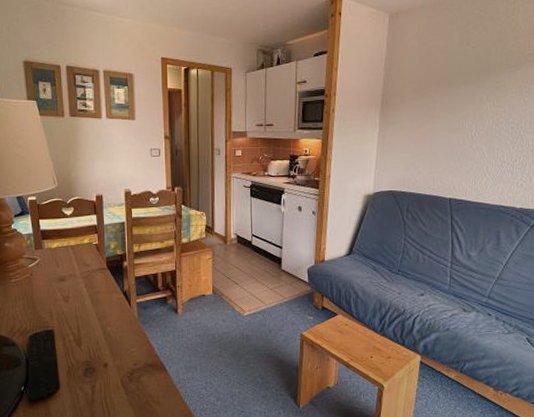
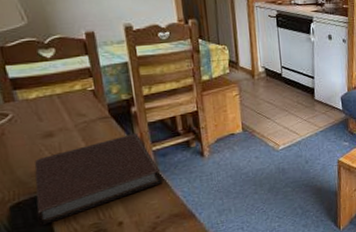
notebook: none [47,285,142,355] -> present [34,133,162,225]

